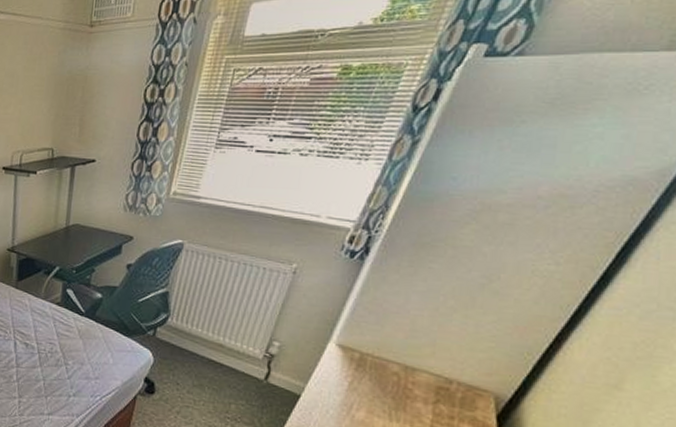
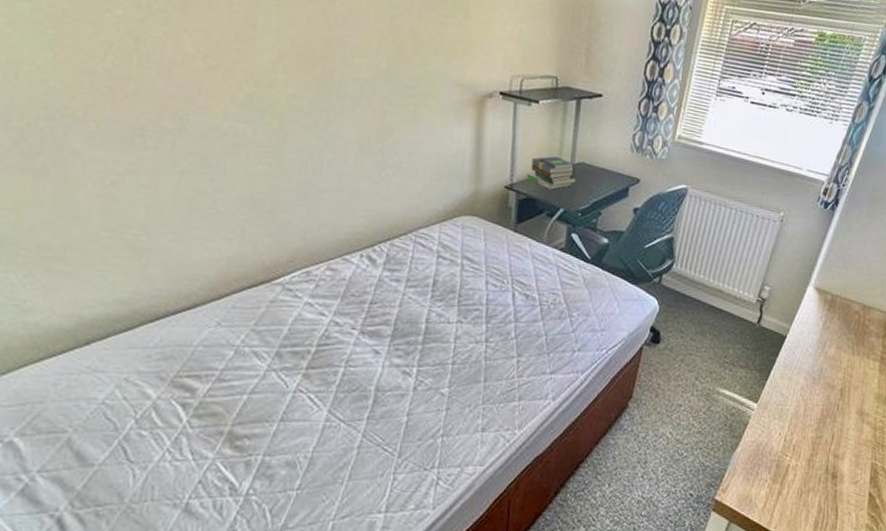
books: none [25,220,71,250] -> present [526,156,576,190]

